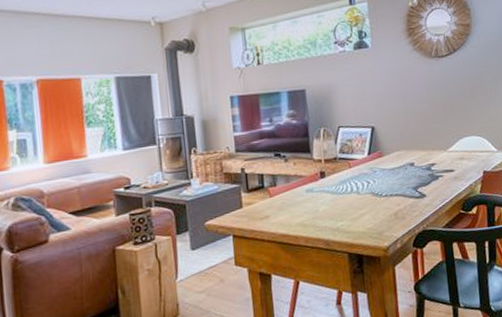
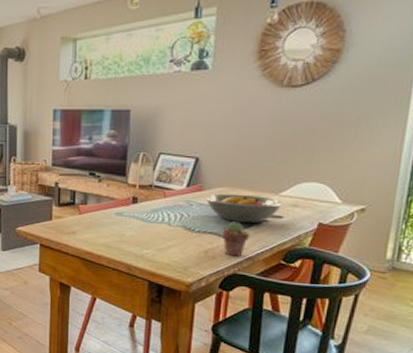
fruit bowl: none [386,154,452,181] -> present [205,193,282,223]
potted succulent: none [406,180,431,214] -> present [221,221,251,257]

